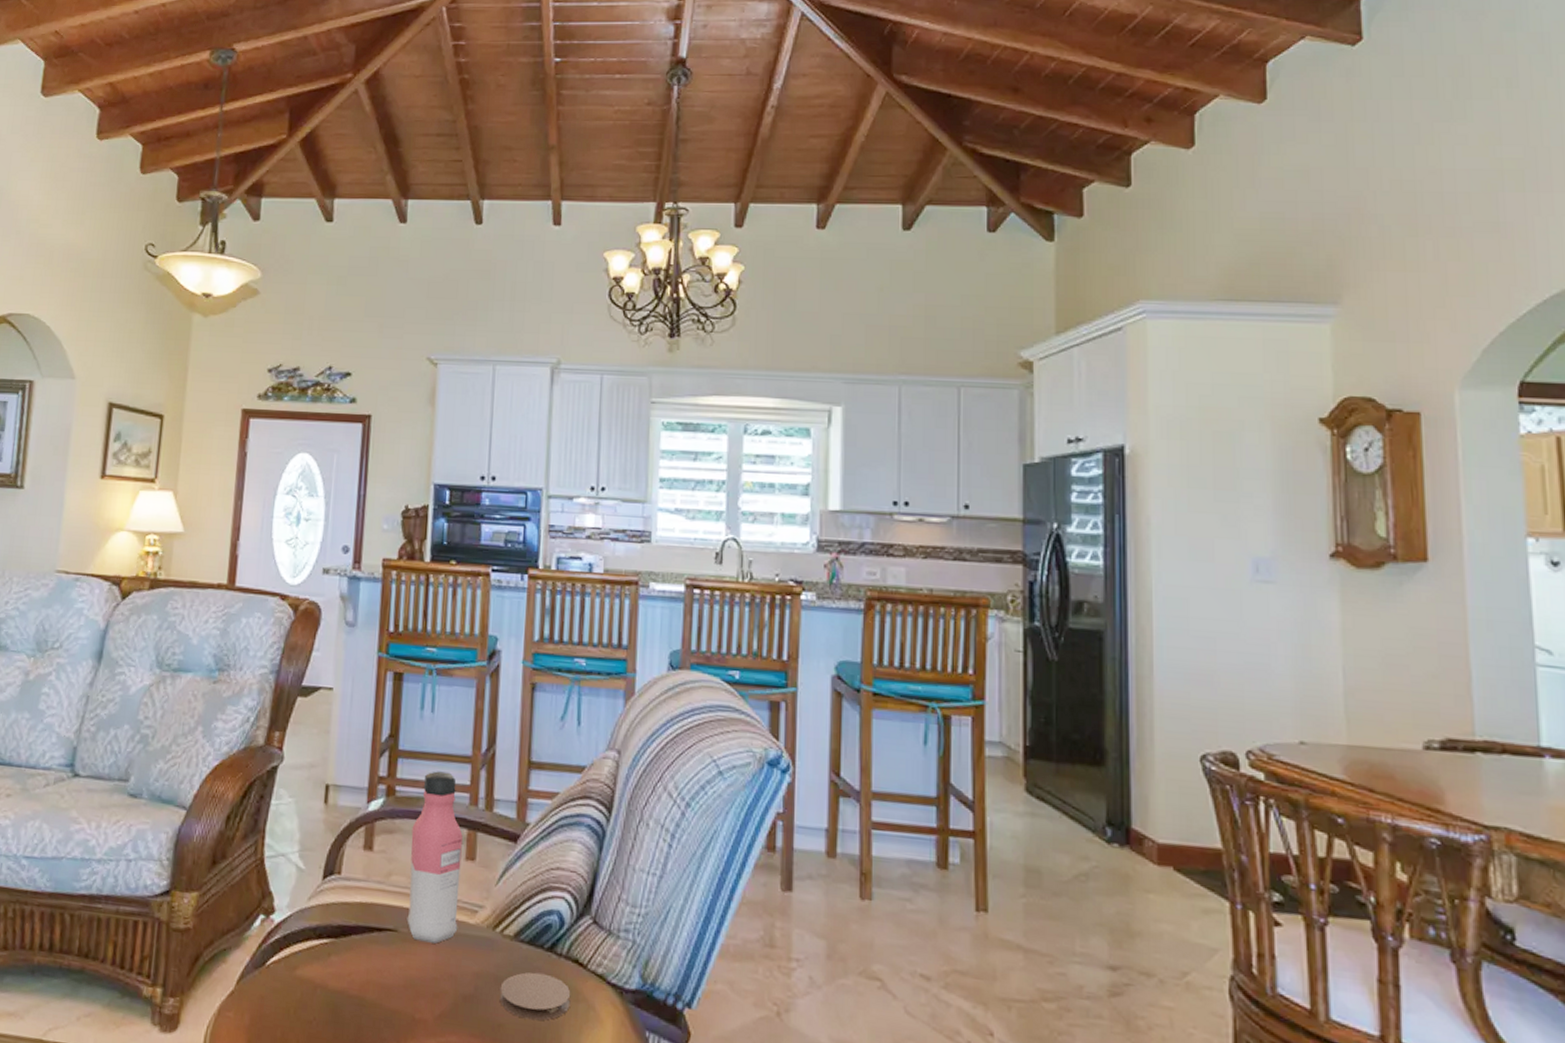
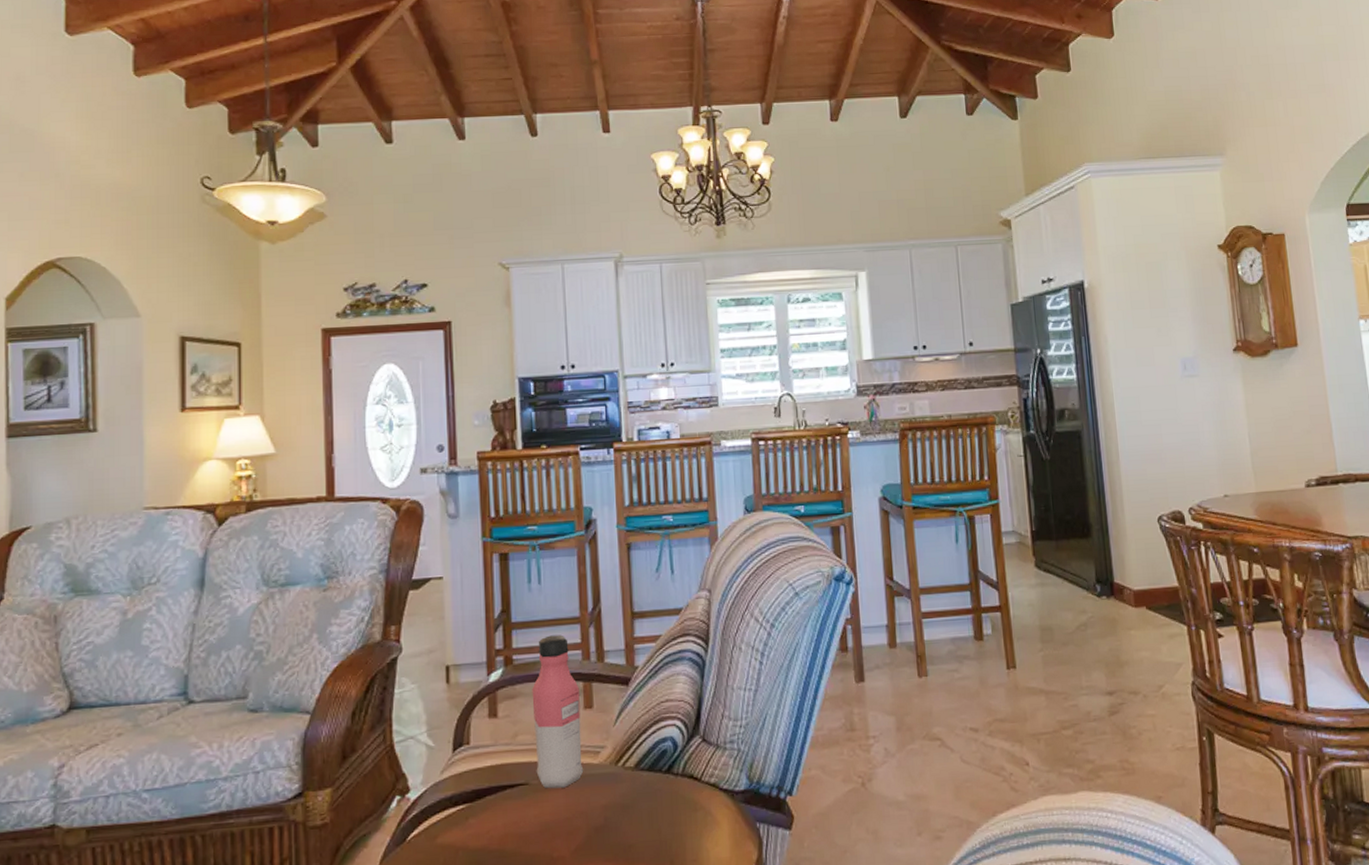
coaster: present [499,972,571,1021] -> none [627,793,690,836]

